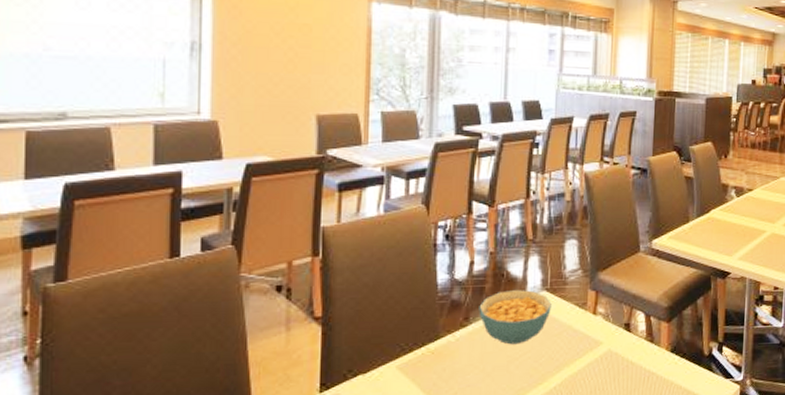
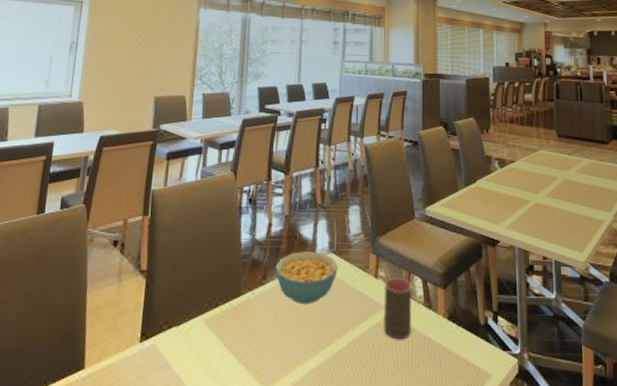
cup: none [600,314,634,375] -> present [383,278,412,340]

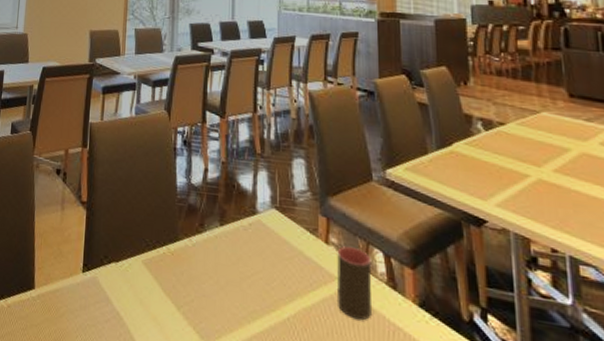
cereal bowl: present [275,252,338,304] -> none [212,202,282,262]

